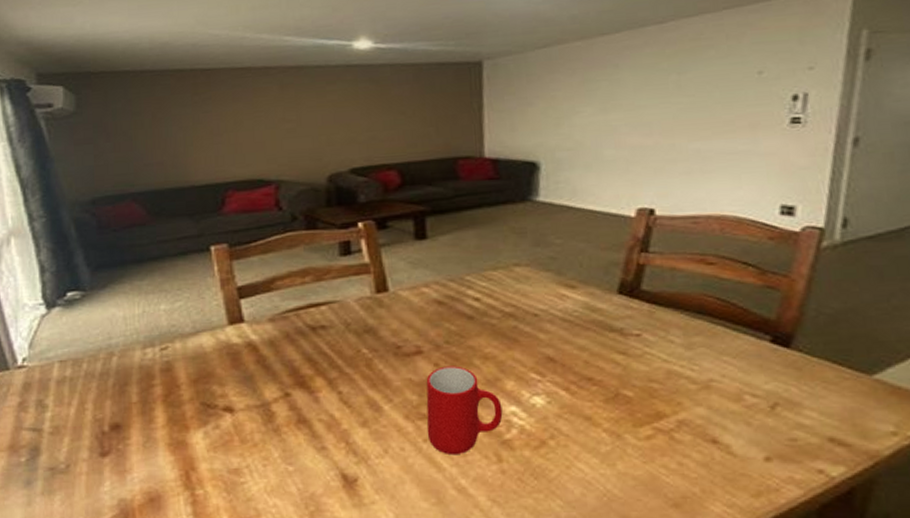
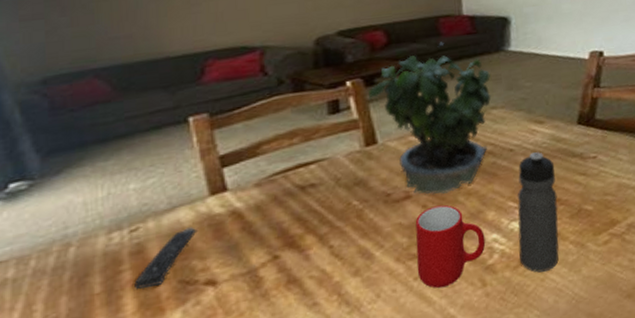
remote control: none [164,353,217,405] -> present [134,227,197,289]
potted plant: none [380,186,515,354] -> present [368,42,491,195]
water bottle: none [541,321,590,458] -> present [518,152,559,273]

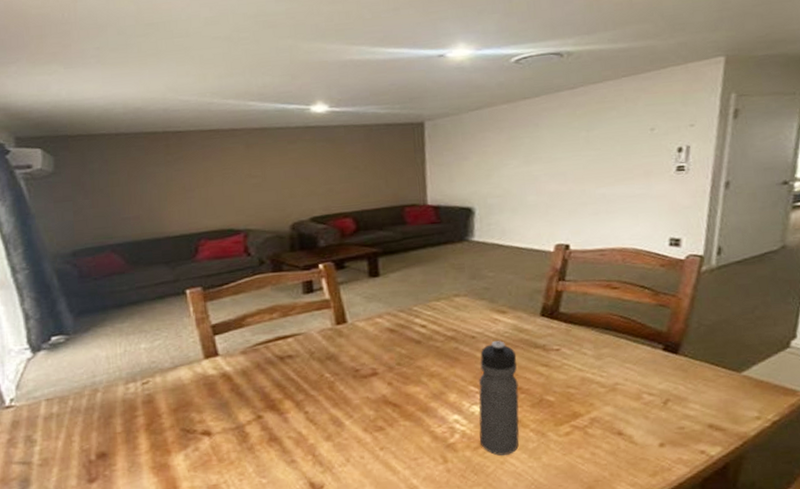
remote control: present [134,227,197,289] -> none [147,384,195,433]
potted plant: present [368,42,491,195] -> none [338,230,455,374]
cup: present [415,205,486,288] -> none [381,383,447,460]

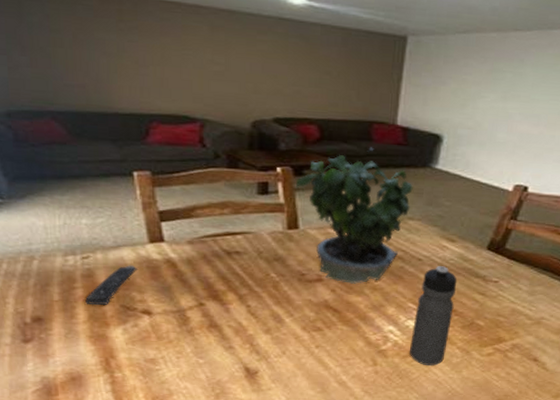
remote control: none [147,384,195,433] -> present [85,265,137,305]
potted plant: none [338,230,455,374] -> present [295,147,413,284]

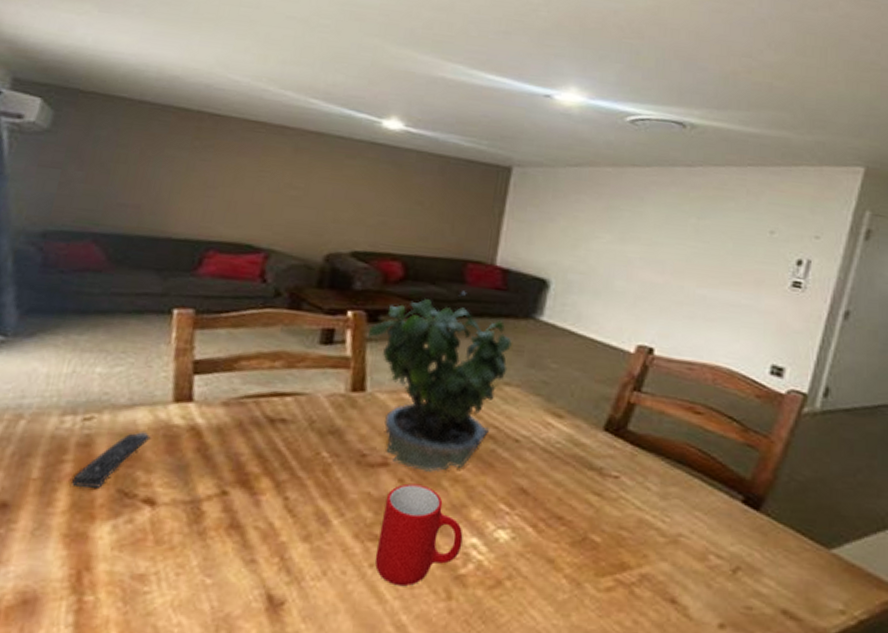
cup: none [319,292,383,359] -> present [375,483,463,587]
water bottle: present [410,266,457,366] -> none [498,451,565,604]

